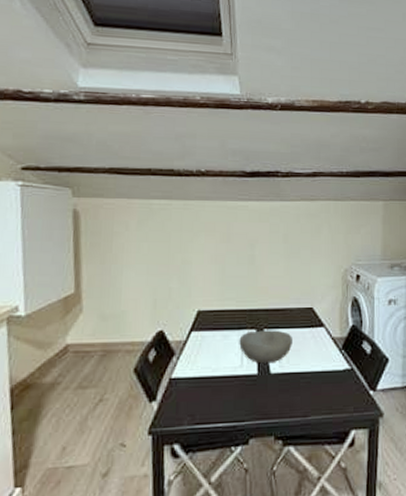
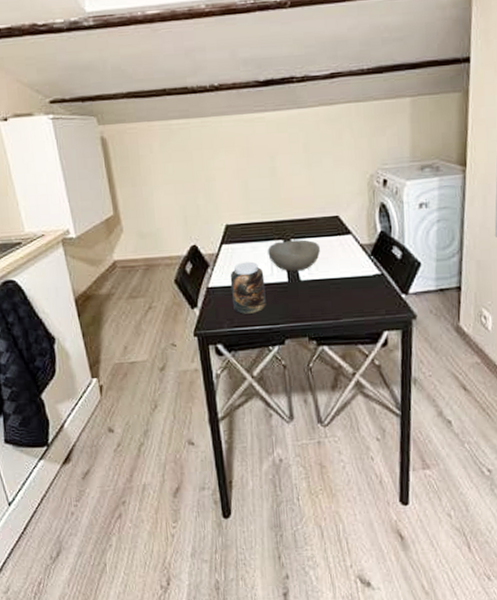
jar: none [195,351,233,410] -> present [230,261,266,314]

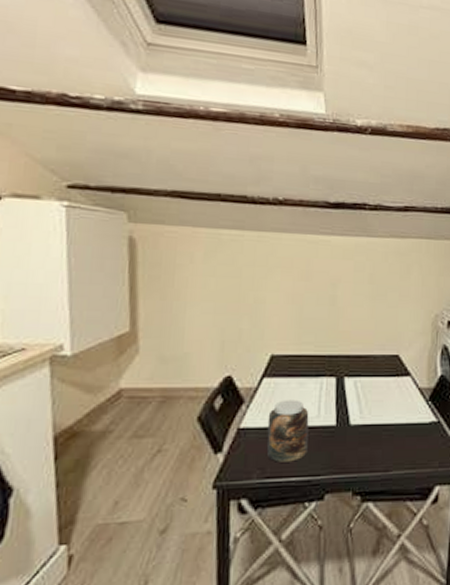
bowl: present [268,239,320,272] -> none [316,378,375,414]

